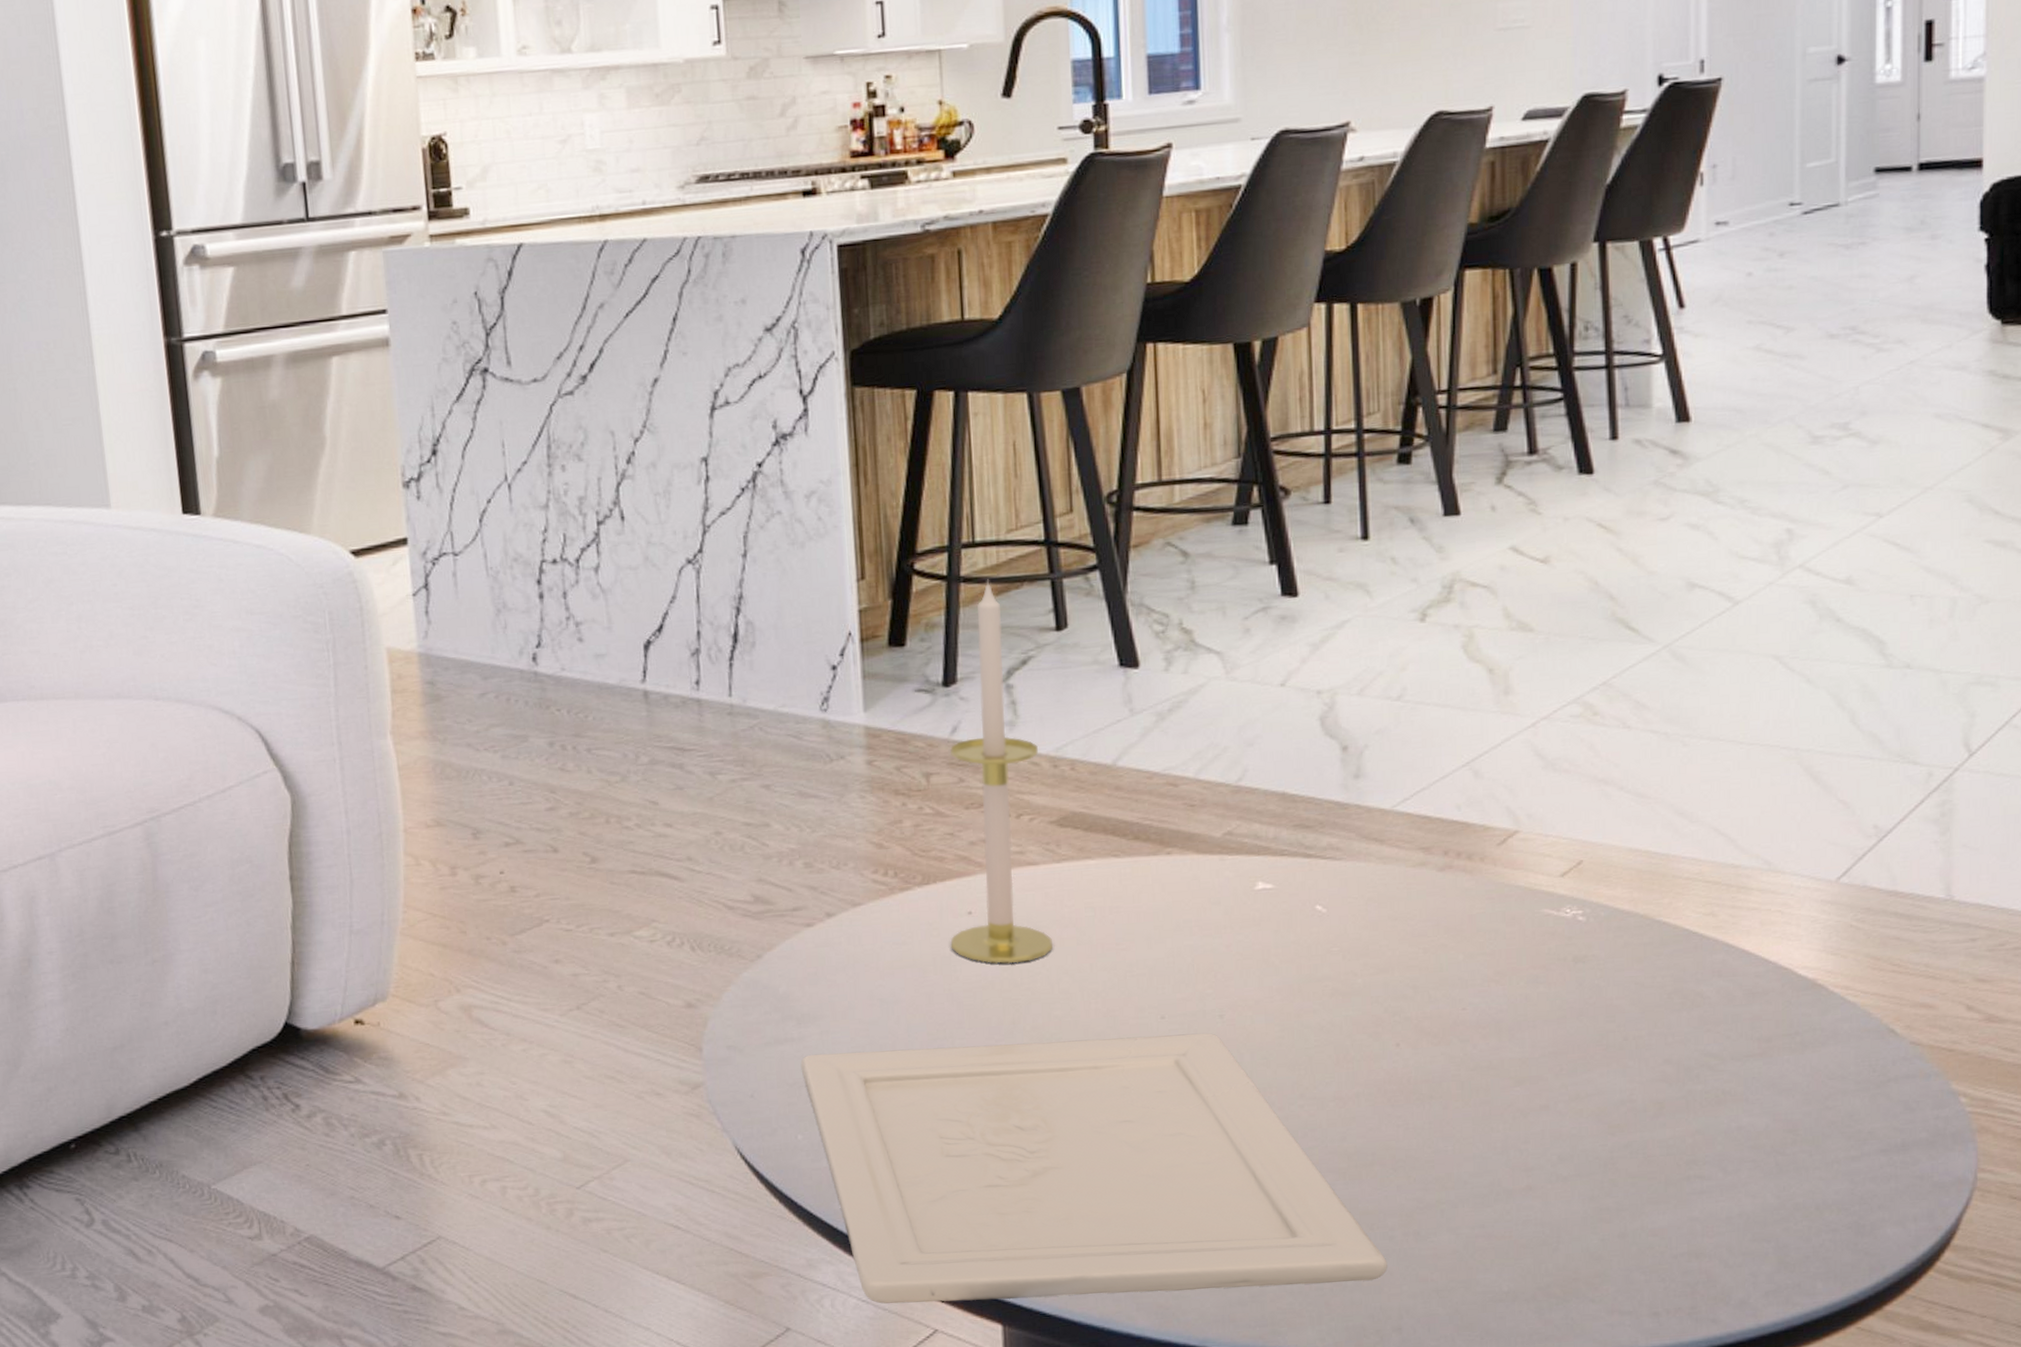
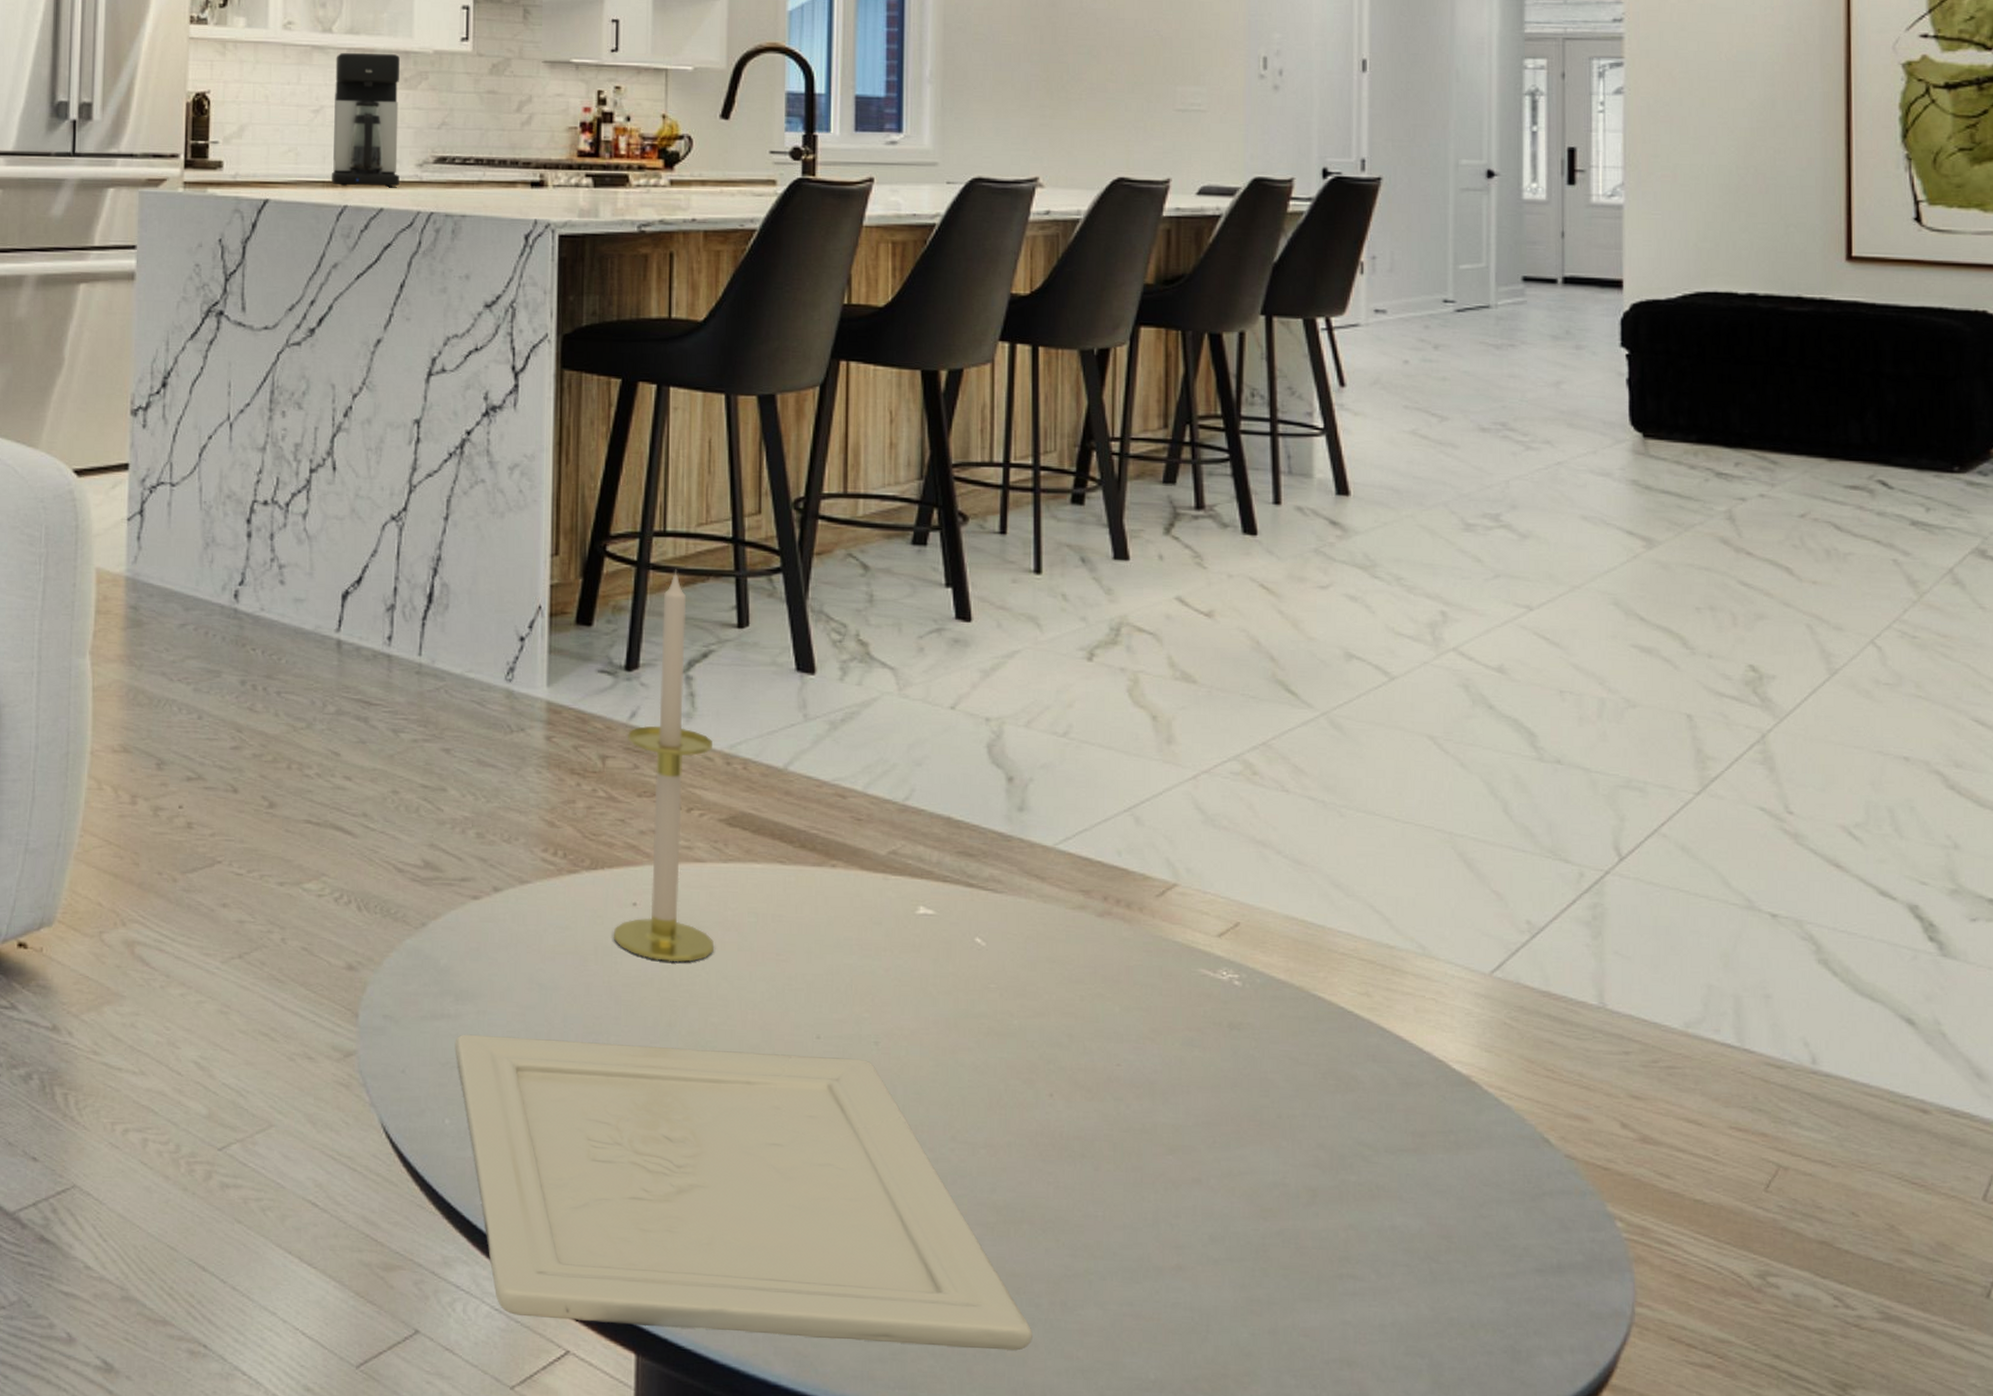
coffee maker: none [578,68,661,219] -> present [331,53,400,187]

